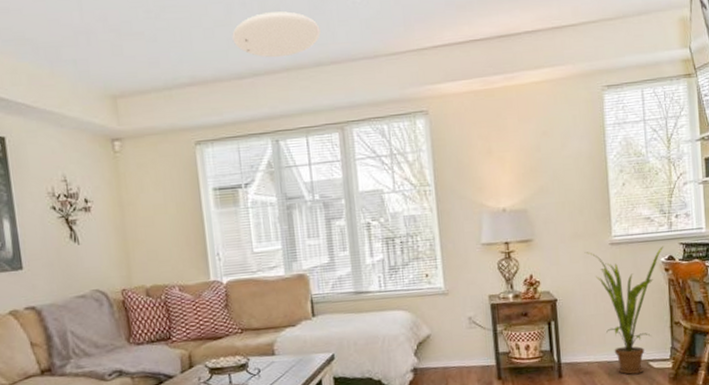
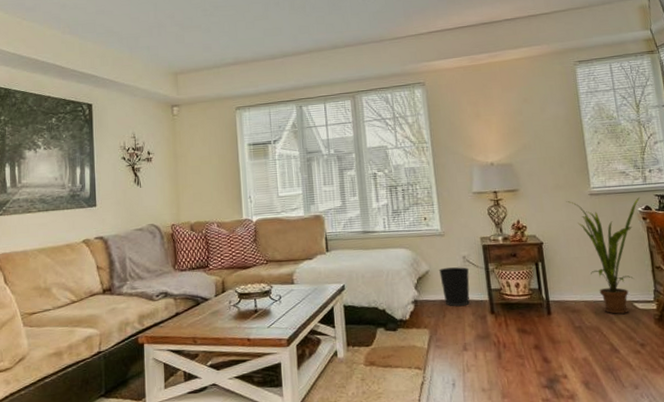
ceiling light: present [232,11,321,58] -> none [268,8,337,43]
wastebasket: none [442,329,476,373] -> present [439,267,470,307]

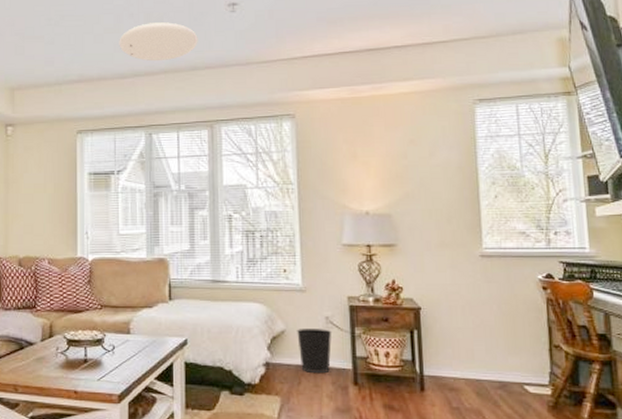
ceiling light: none [268,8,337,43] -> present [119,22,198,62]
house plant: present [566,197,640,314] -> none [452,262,541,397]

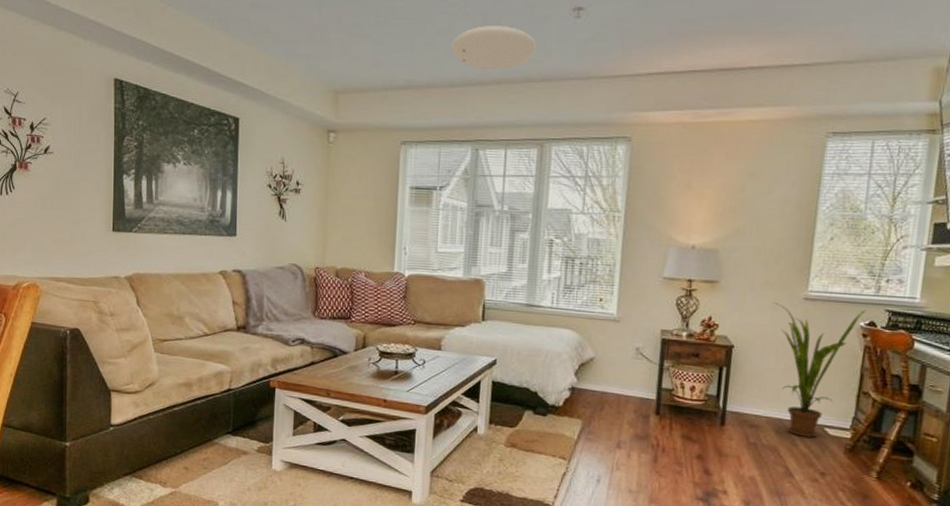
wastebasket: present [297,329,332,374] -> none [605,357,641,402]
house plant: none [452,262,541,397] -> present [773,303,865,437]

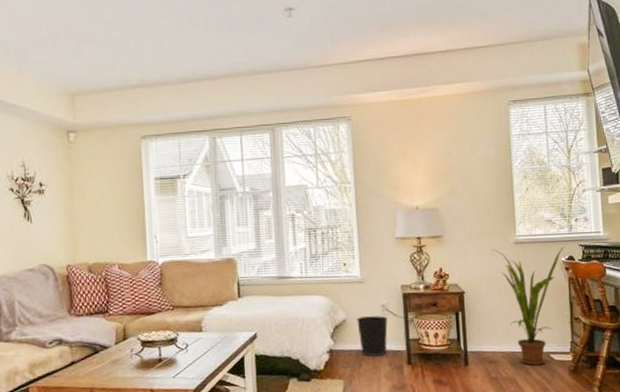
ceiling light: present [451,25,537,70] -> none [179,26,257,66]
wastebasket: none [605,357,641,402] -> present [357,316,388,357]

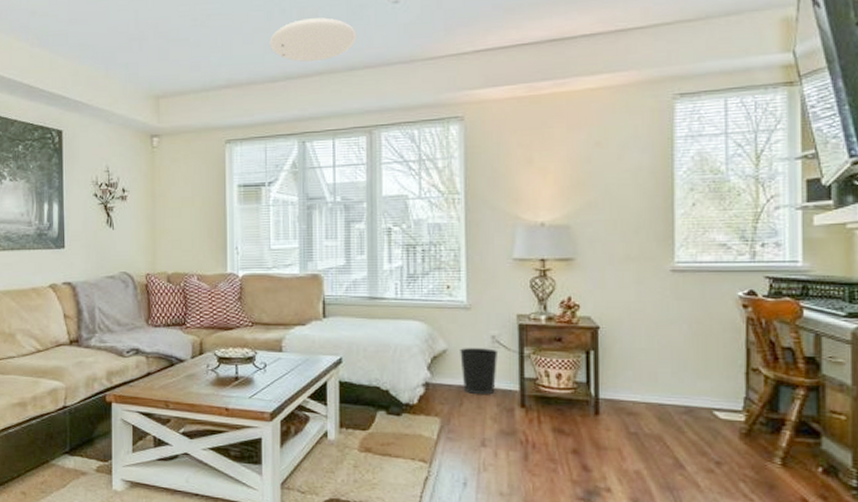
ceiling light: none [179,26,257,66] -> present [269,17,356,62]
house plant: present [490,246,564,365] -> none [637,277,742,423]

